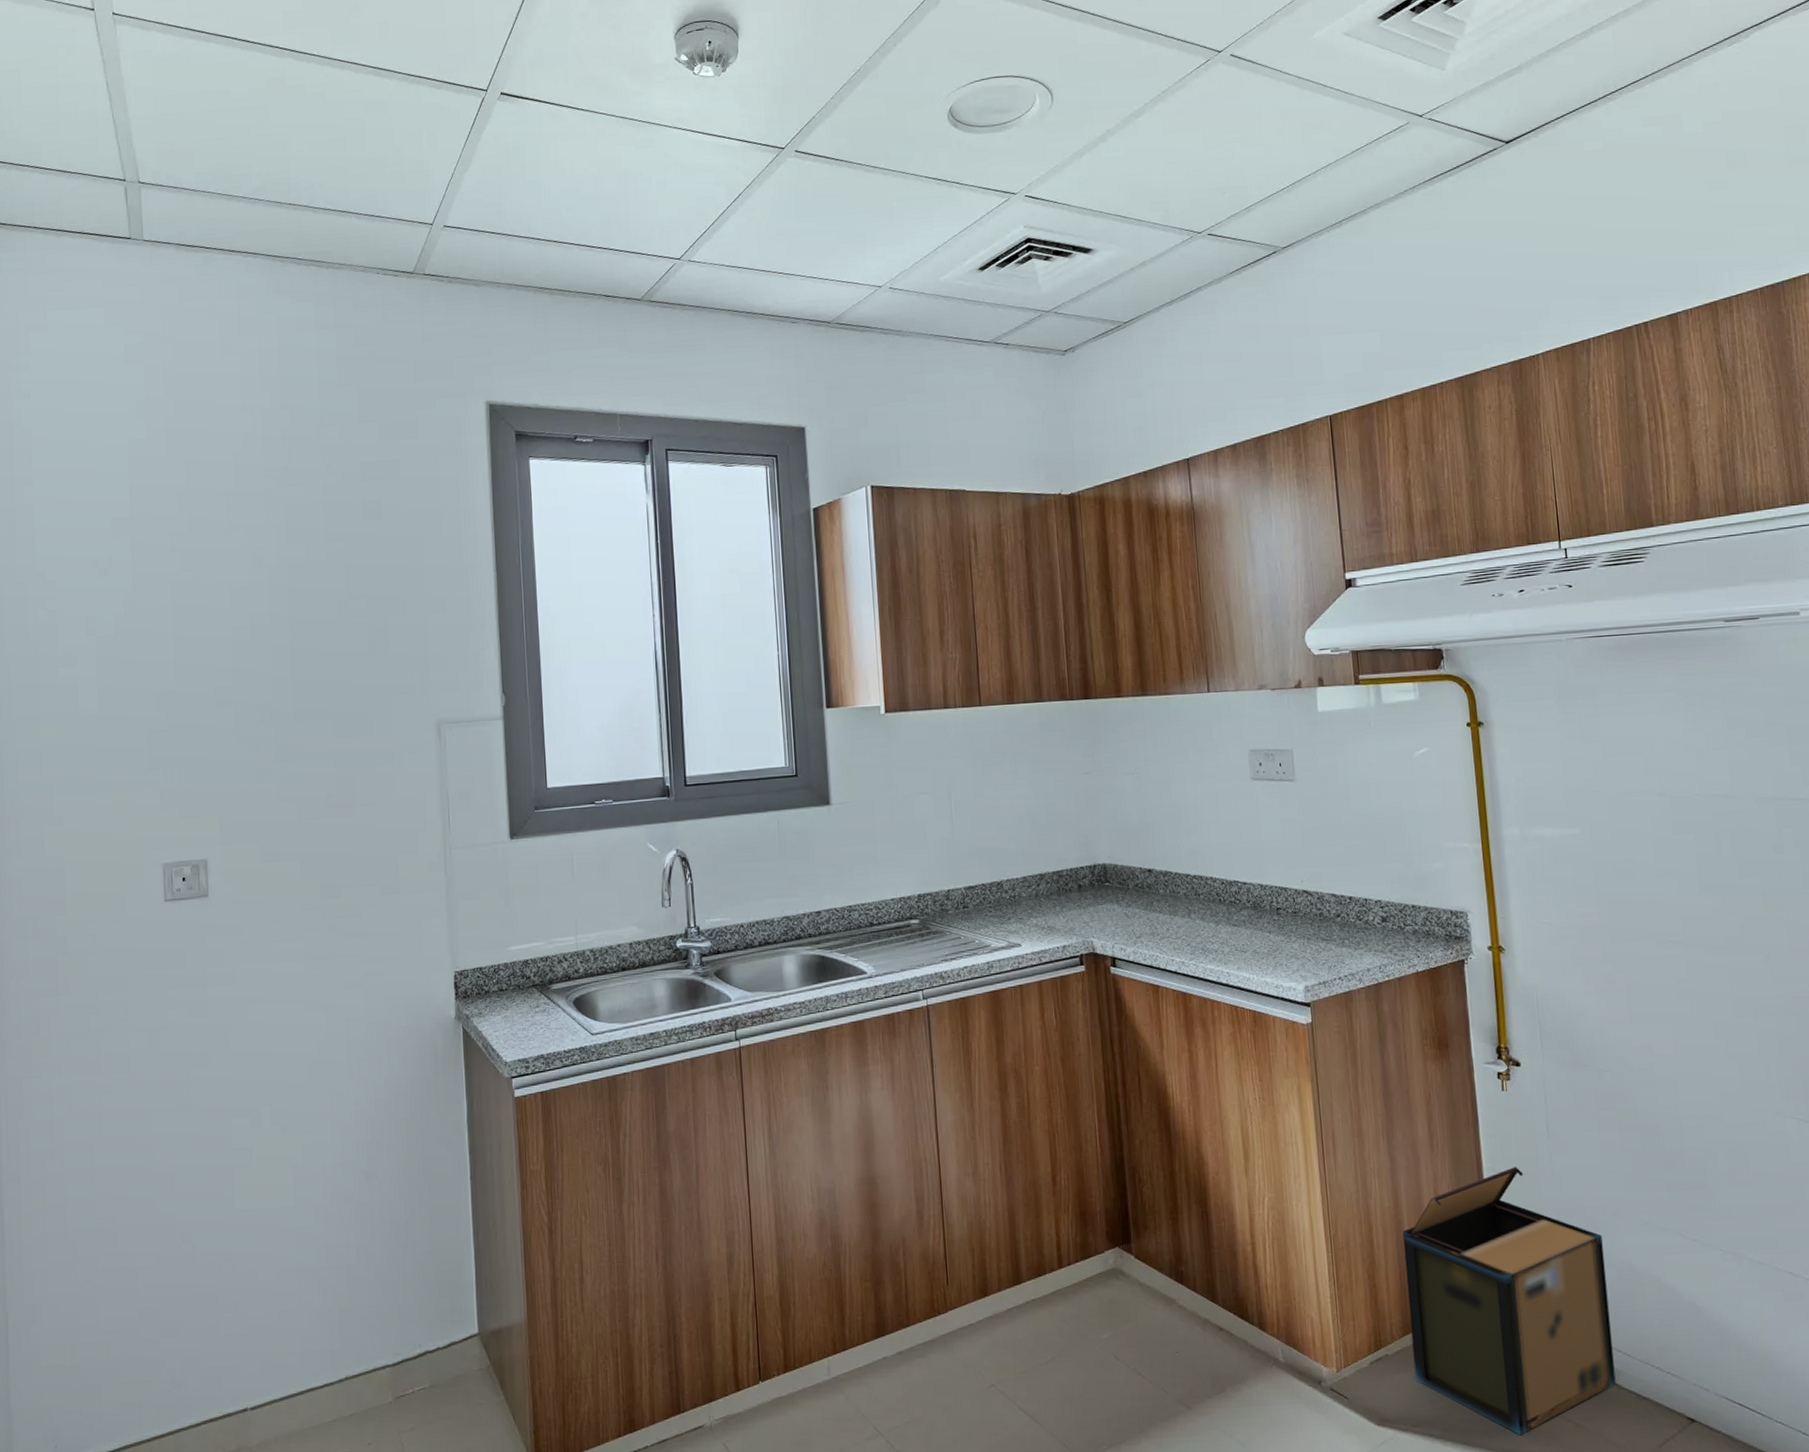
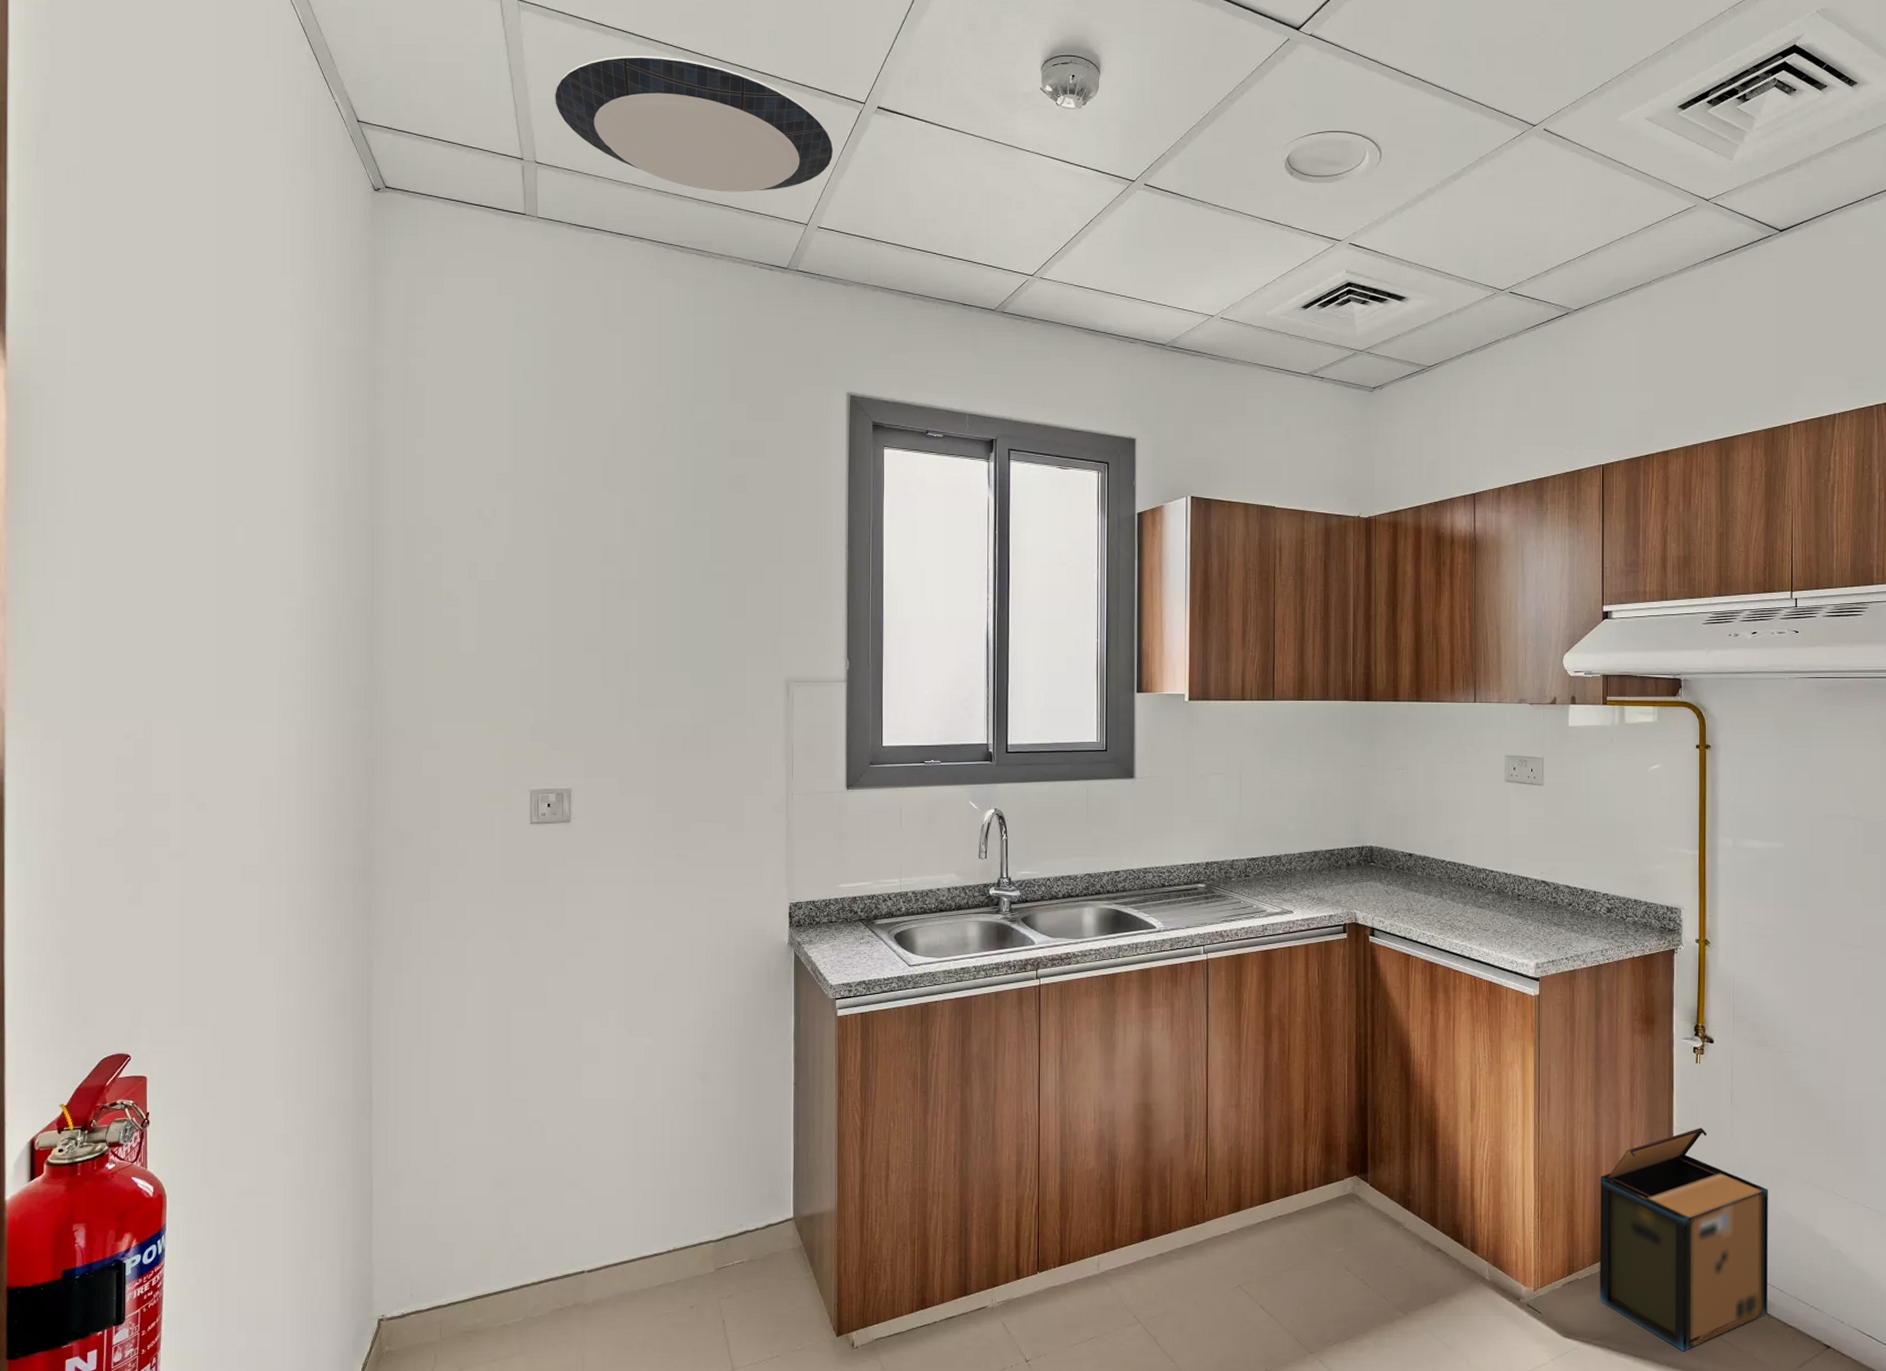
ceiling light: none [156,59,456,198] -> present [555,55,834,192]

